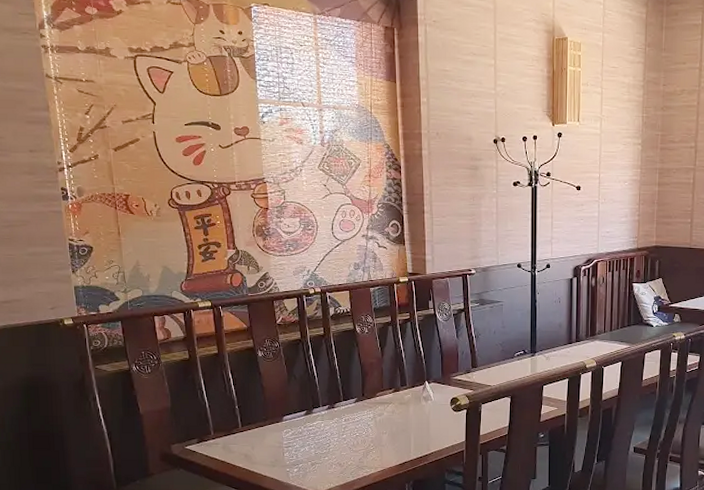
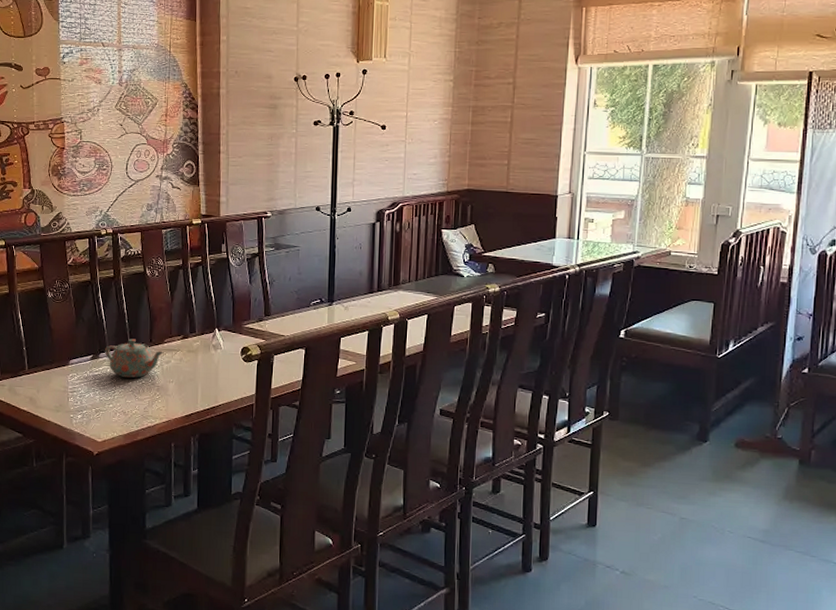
teapot: none [318,393,375,431] -> present [105,338,163,378]

